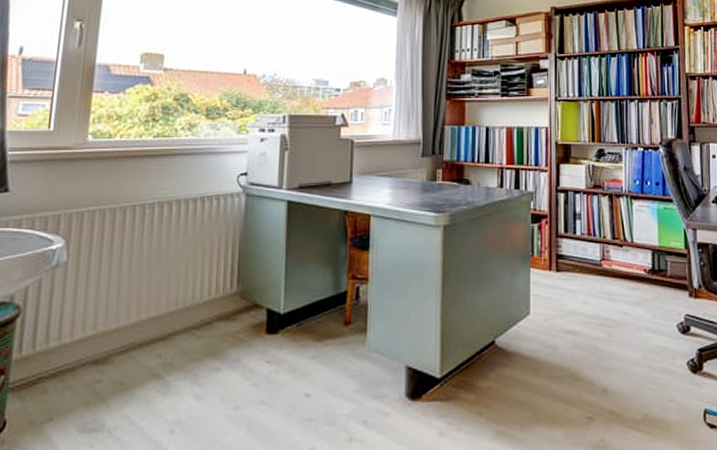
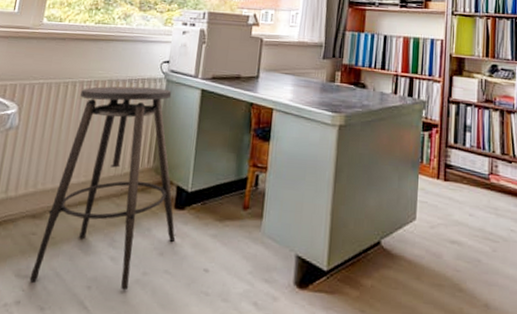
stool: none [98,204,270,436] -> present [29,86,176,291]

